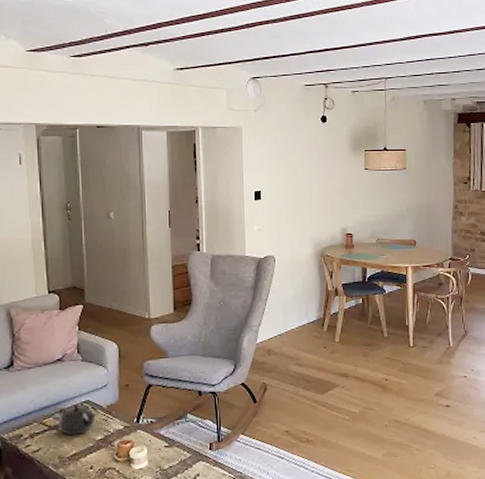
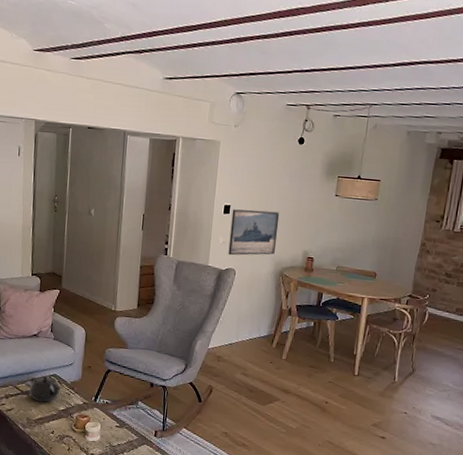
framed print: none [263,192,313,242] -> present [228,209,280,256]

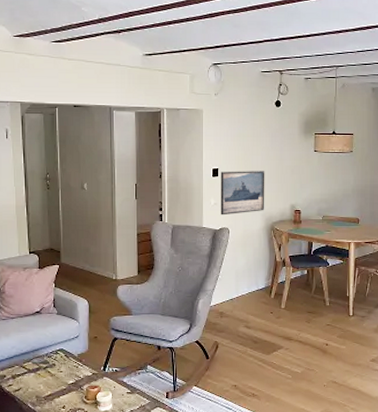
teapot: present [29,375,62,402] -> none [36,351,69,378]

